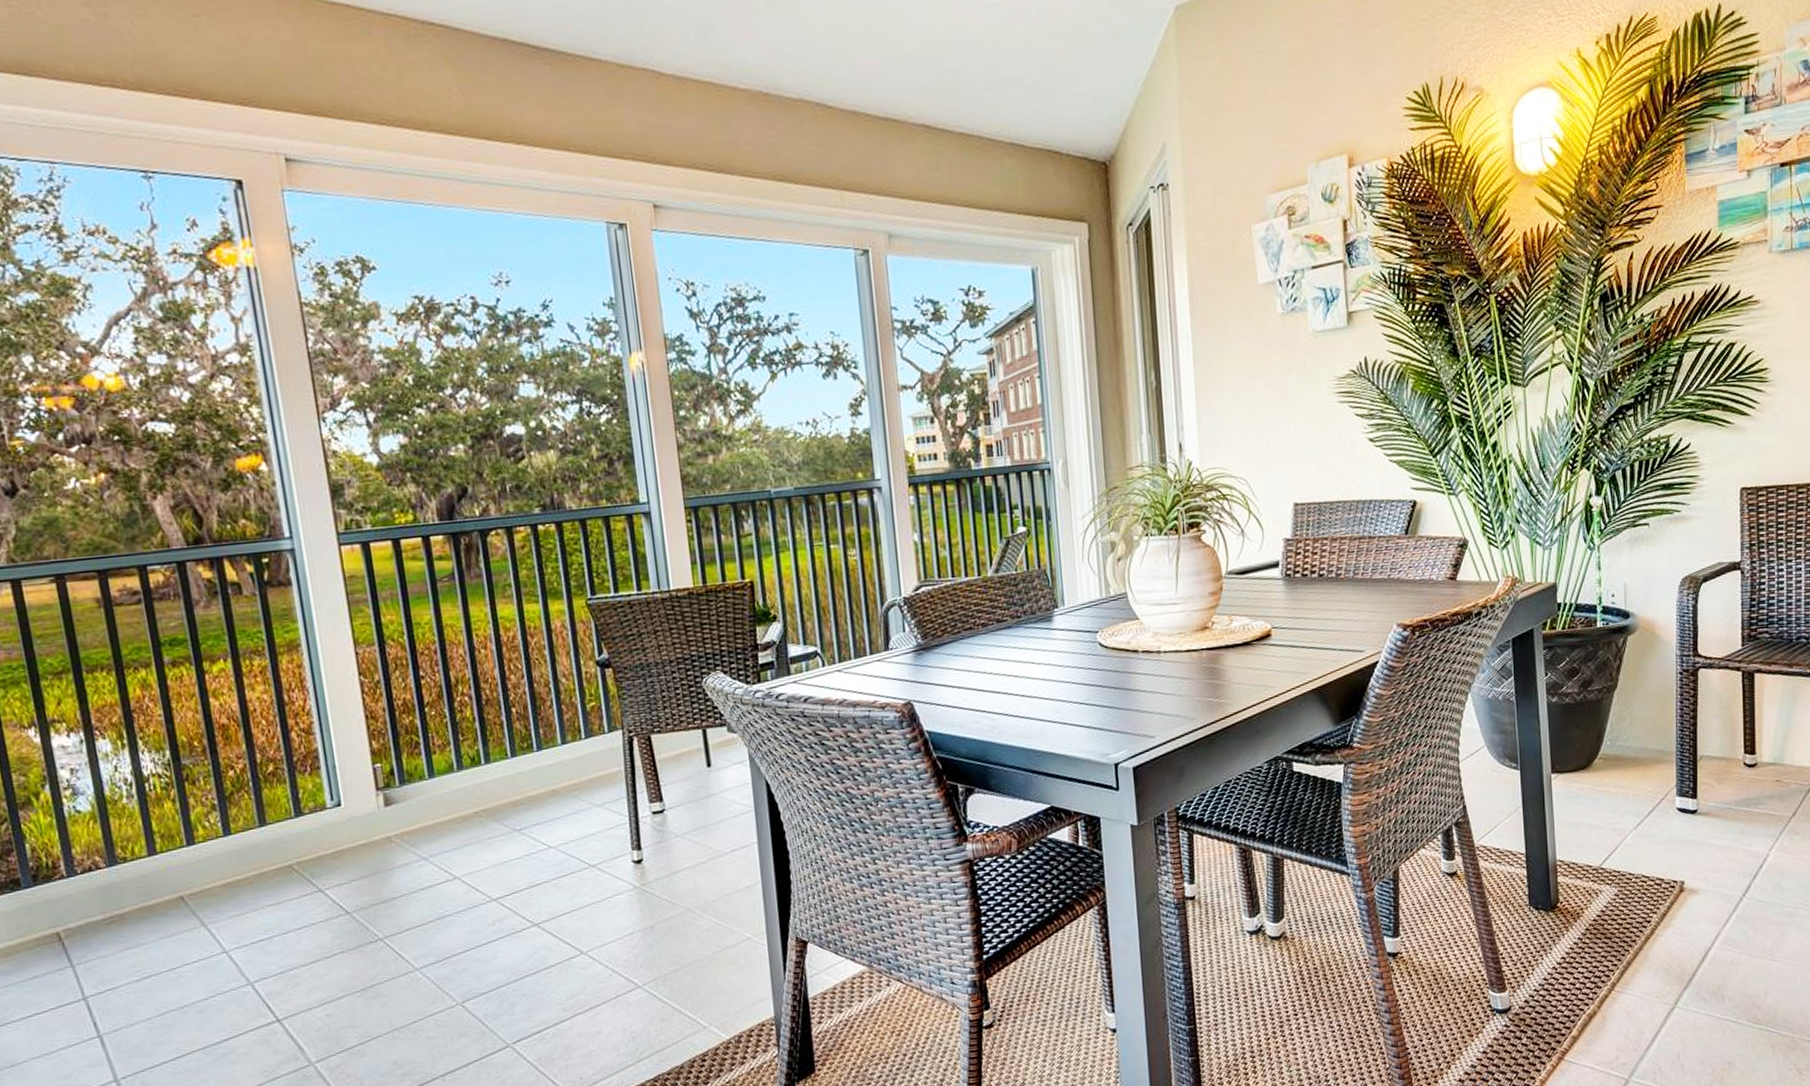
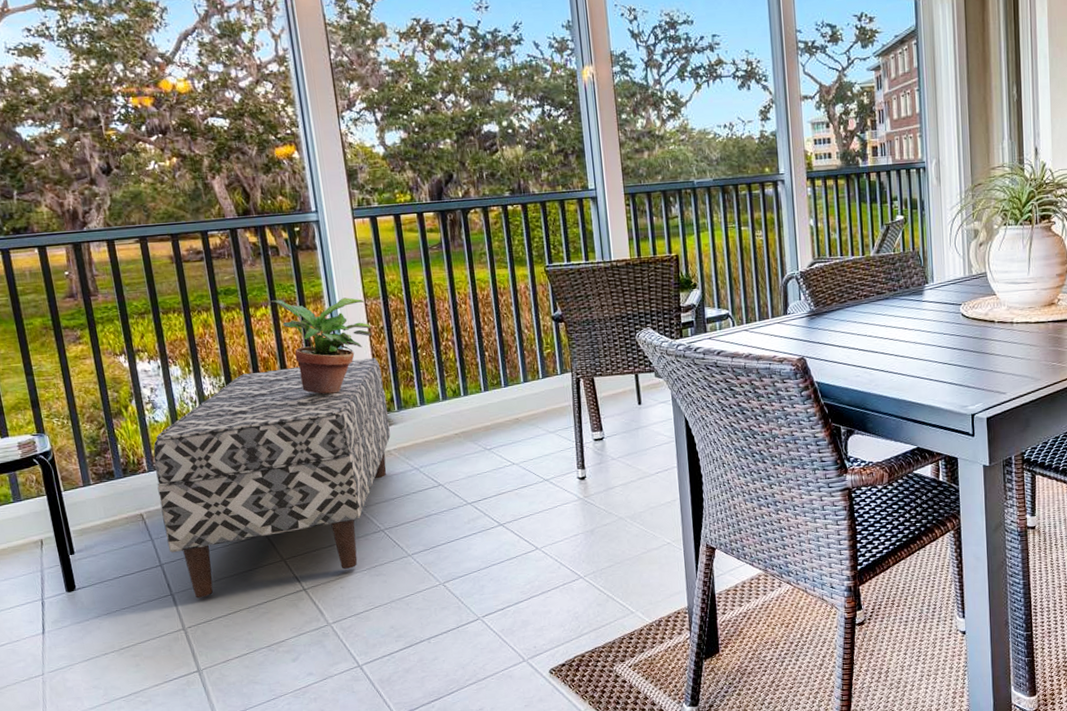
bench: none [73,719,391,1039] -> present [153,357,391,598]
potted plant: none [231,645,366,769] -> present [270,297,373,394]

